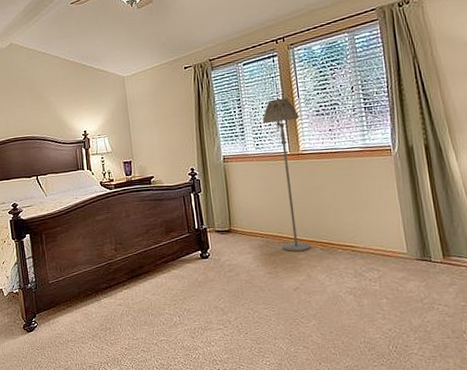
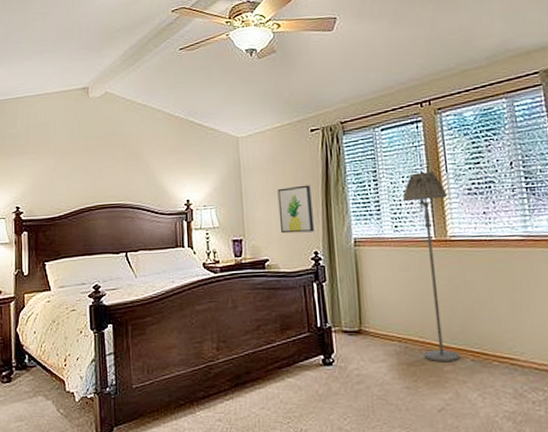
wall art: none [158,113,191,155] -> present [277,184,315,234]

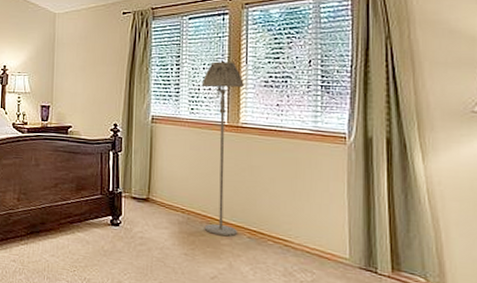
wall art: present [277,184,315,234] -> none [85,62,117,106]

